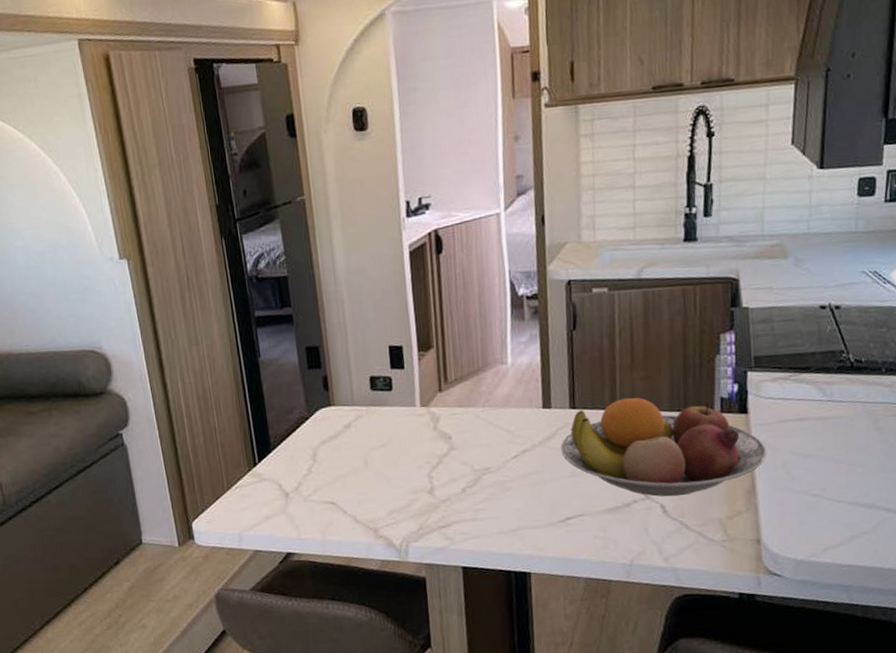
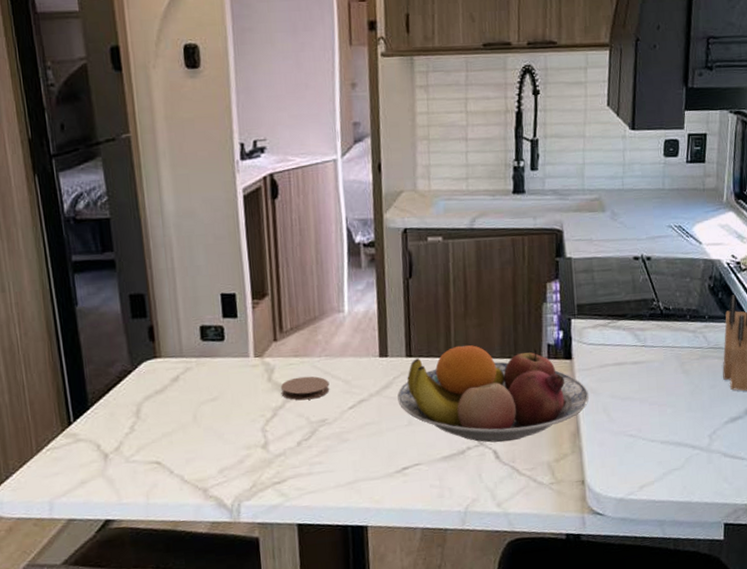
coaster: none [445,425,493,449] -> present [280,376,330,401]

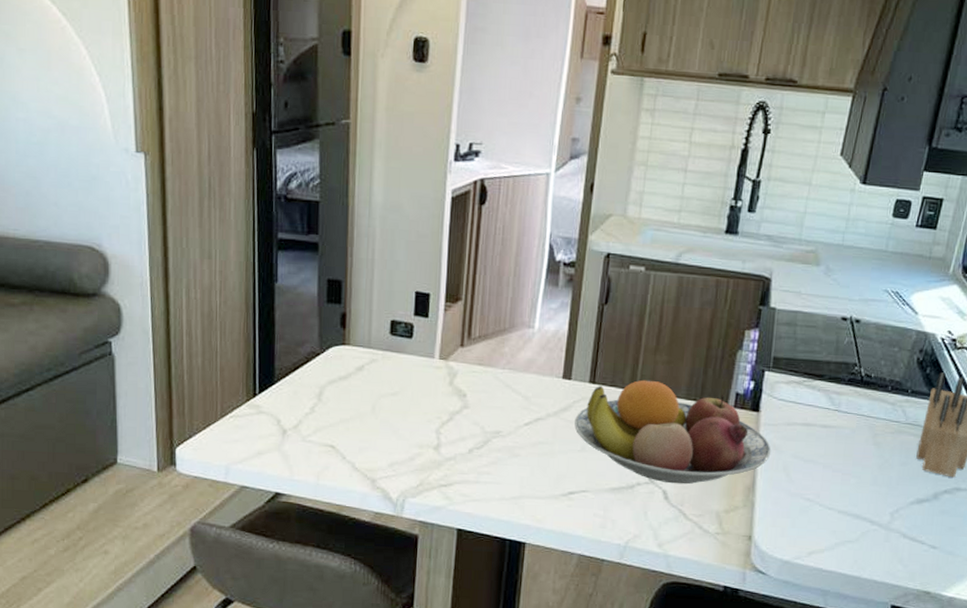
coaster: present [280,376,330,401] -> none [460,385,509,410]

